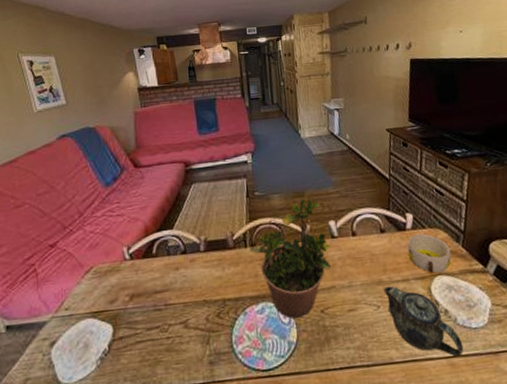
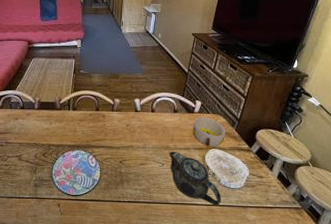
potted plant: present [249,197,332,319] -> none [71,78,134,165]

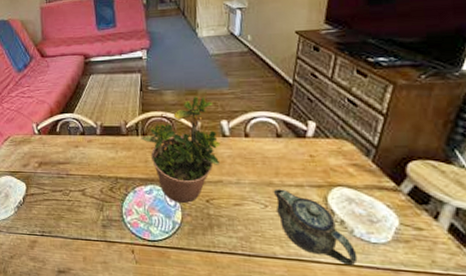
potted plant: none [71,78,134,165] -> present [141,95,221,204]
bowl: present [193,117,226,147] -> none [305,143,357,184]

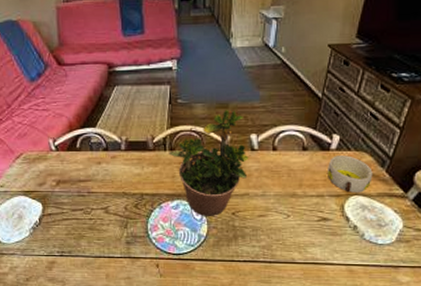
teapot: present [273,189,358,266] -> none [296,199,365,266]
bowl: none [305,143,357,184] -> present [328,155,373,193]

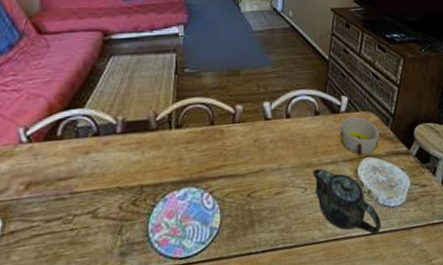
potted plant: present [168,109,249,217] -> none [174,76,263,204]
teapot: none [296,199,365,266] -> present [312,168,382,235]

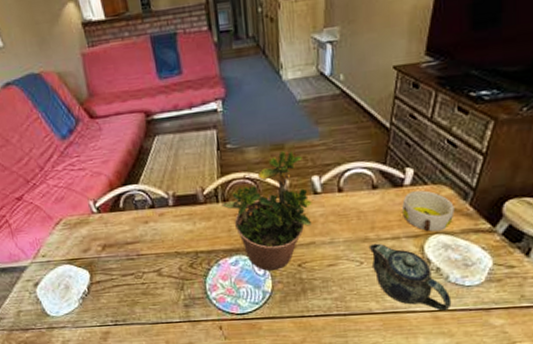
potted plant: none [174,76,263,204] -> present [221,150,313,272]

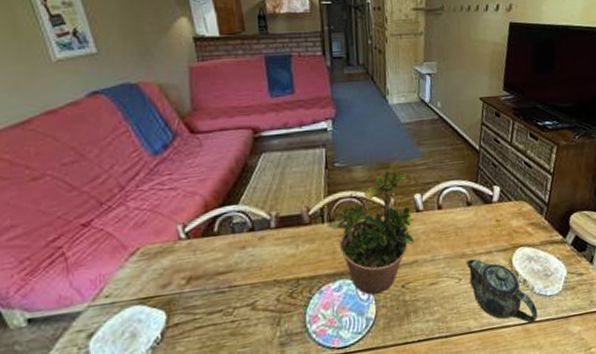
bowl: present [402,190,455,232] -> none [492,206,534,246]

